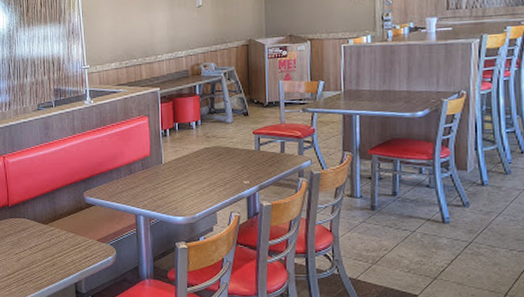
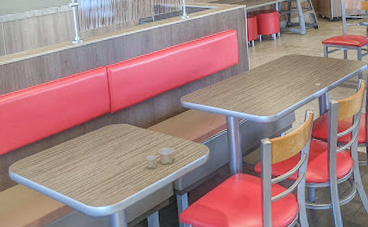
paper cup: none [47,245,77,268] -> present [146,147,174,169]

